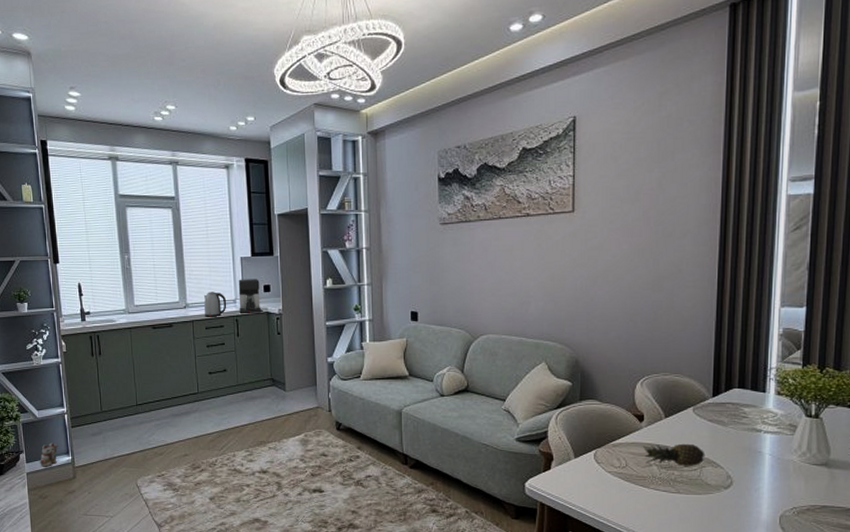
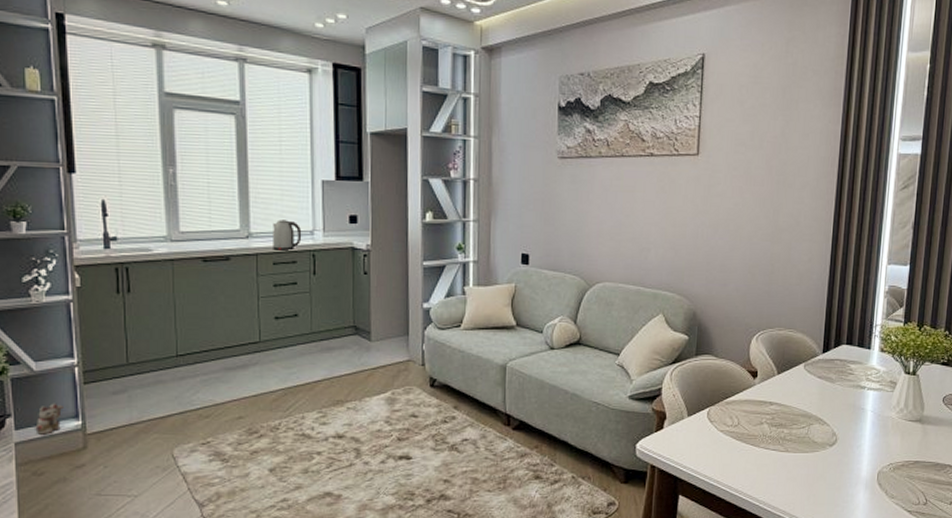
coffee maker: present [238,279,262,314] -> none [317,206,346,249]
fruit: present [643,443,705,466] -> none [755,400,814,424]

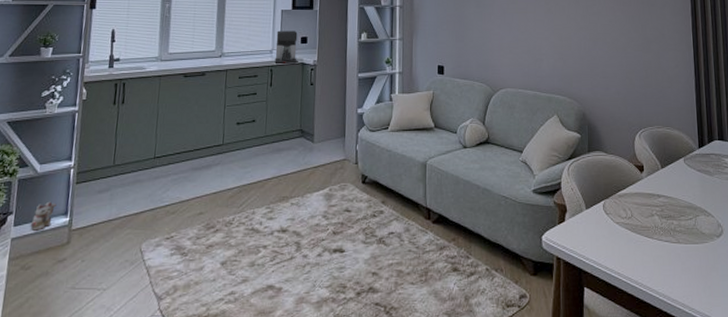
kettle: present [273,220,302,251] -> none [240,42,264,67]
coffee maker: none [317,206,346,249] -> present [274,30,298,65]

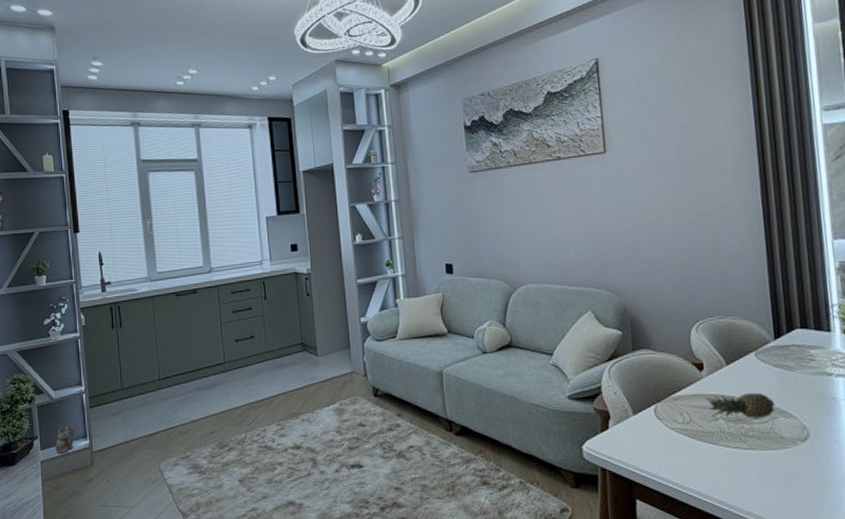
coffee maker: present [274,30,298,65] -> none [264,238,290,276]
fruit: none [645,193,698,215] -> present [706,392,776,418]

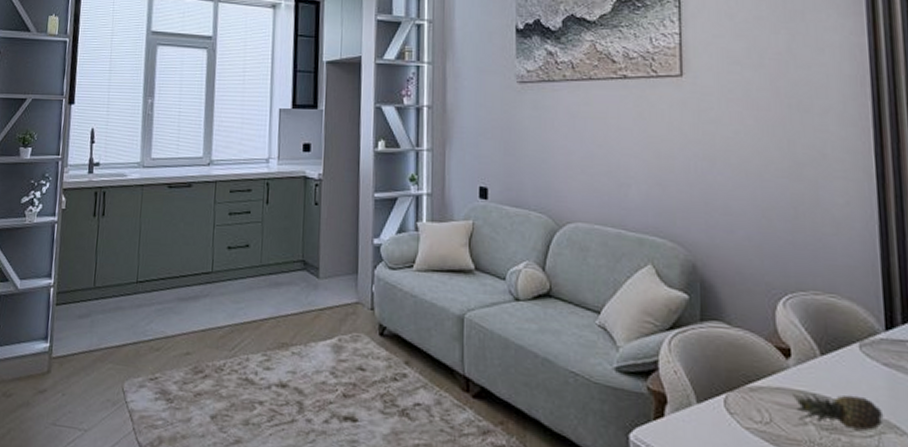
decorative figurine: present [55,425,75,454] -> none [11,322,37,355]

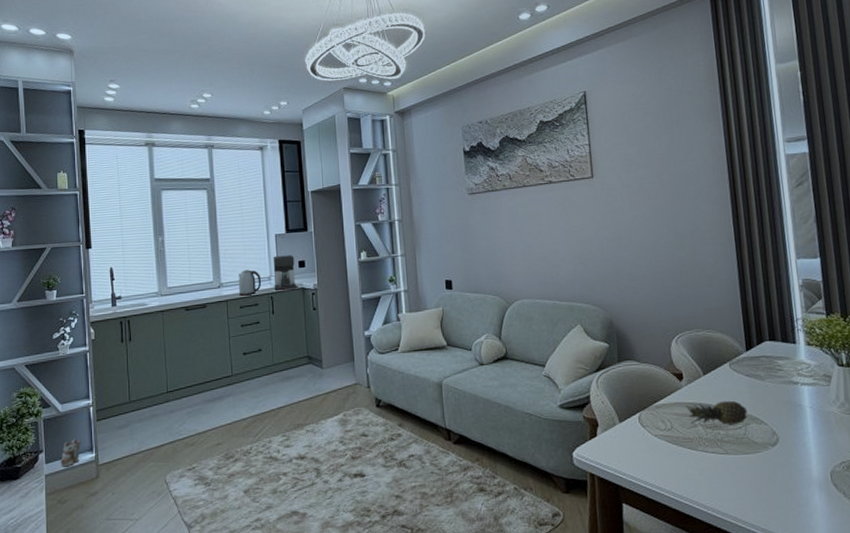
decorative figurine: none [11,322,37,355] -> present [60,438,82,467]
kettle: none [231,147,258,179] -> present [239,270,262,296]
coffee maker: none [271,134,299,178] -> present [273,255,297,291]

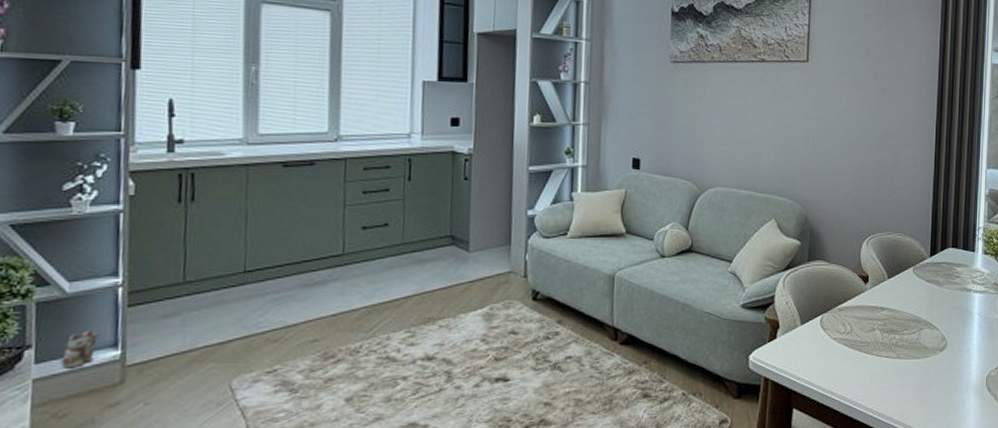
kettle: present [239,270,262,296] -> none [364,122,398,155]
coffee maker: present [273,255,297,291] -> none [414,108,446,153]
fruit: present [686,400,748,425] -> none [867,305,924,329]

